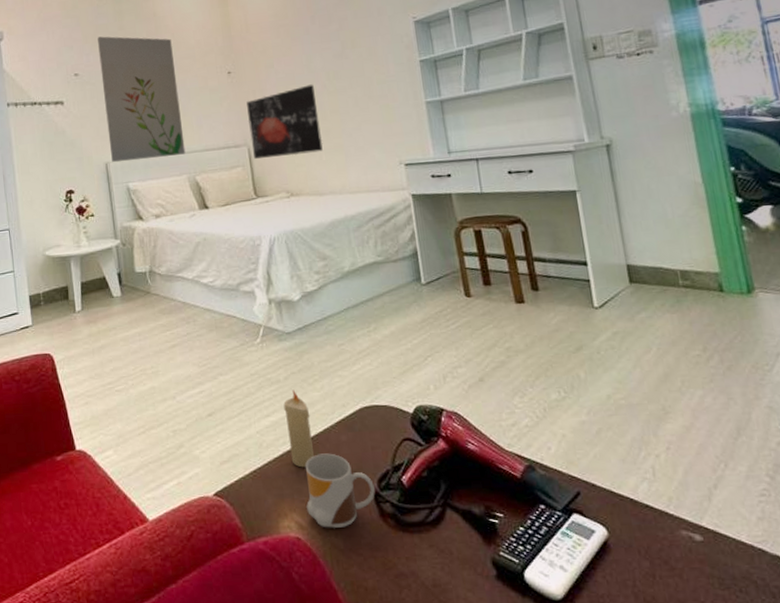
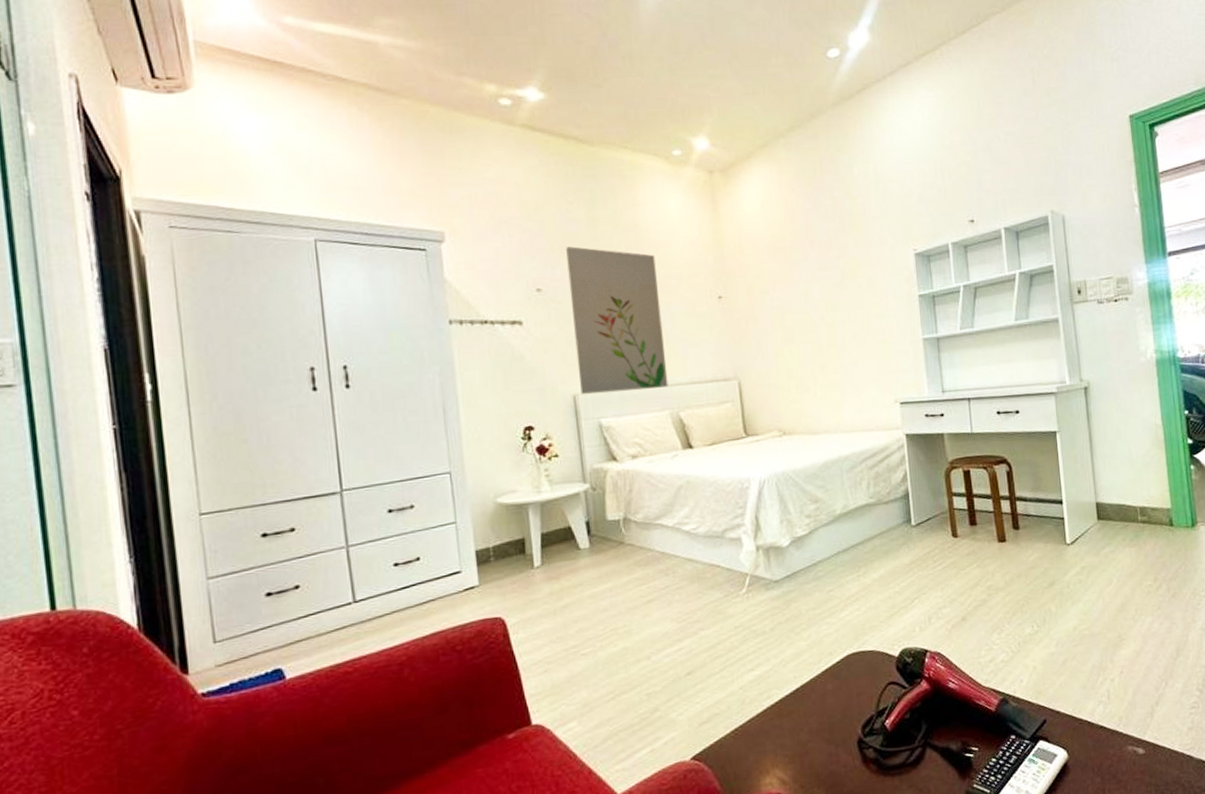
wall art: present [246,84,323,159] -> none [738,314,819,394]
candle: present [283,389,314,468] -> none [769,640,799,721]
mug: present [305,453,375,528] -> none [789,703,859,781]

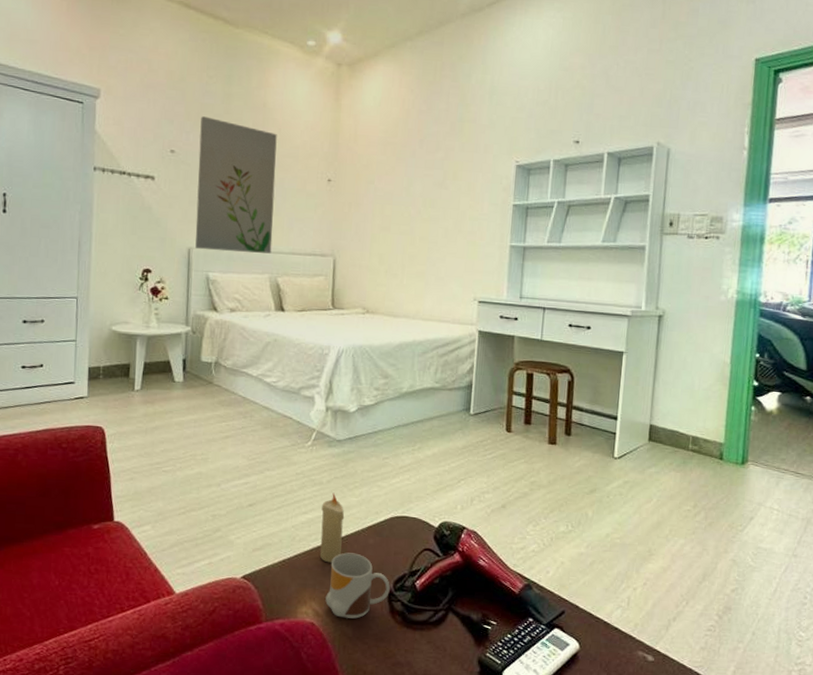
candle: none [769,640,799,721] -> present [319,492,345,563]
mug: none [789,703,859,781] -> present [325,552,390,619]

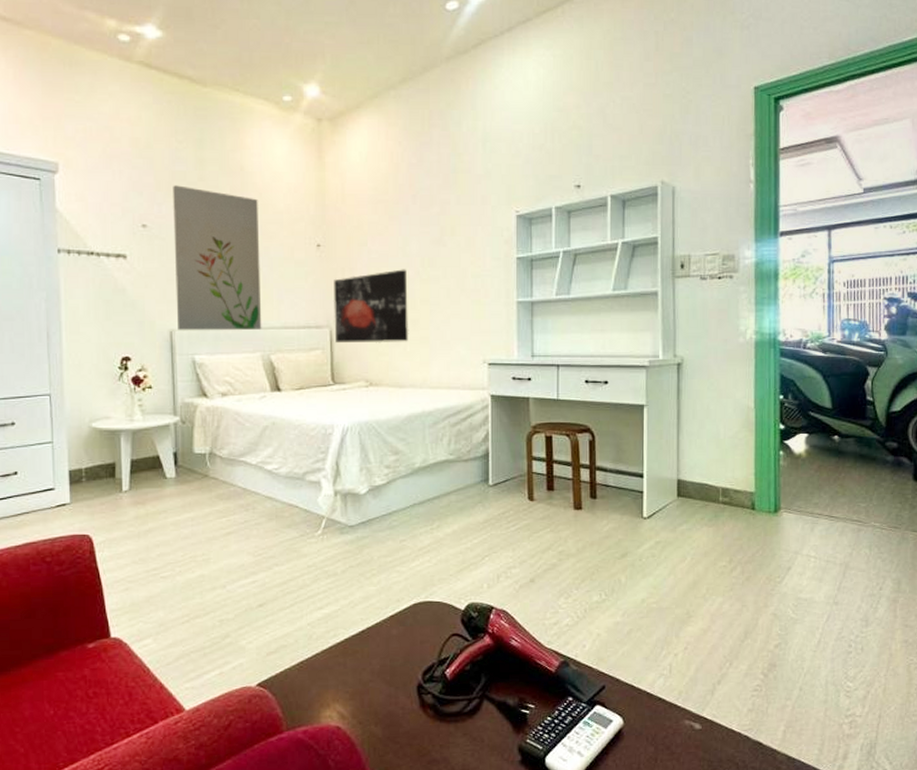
candle: present [319,492,345,563] -> none [338,583,364,660]
mug: present [325,552,390,619] -> none [350,646,418,718]
wall art: none [337,207,409,275] -> present [334,269,409,343]

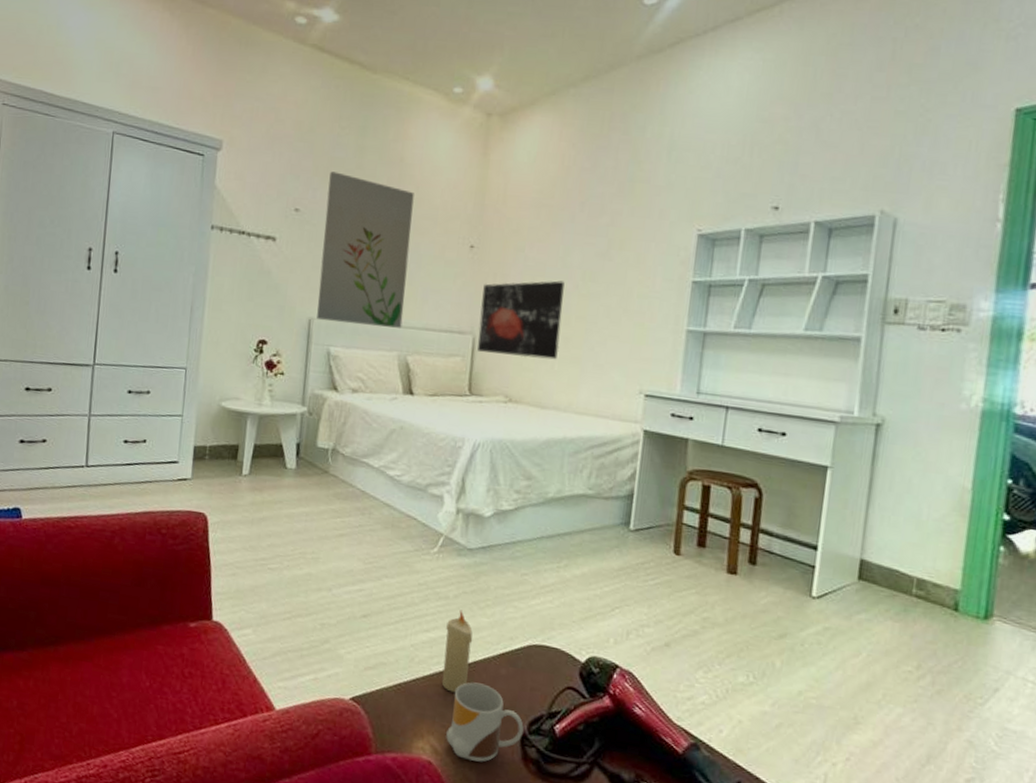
candle: none [338,583,364,660] -> present [441,609,473,693]
mug: none [350,646,418,718] -> present [446,682,524,763]

